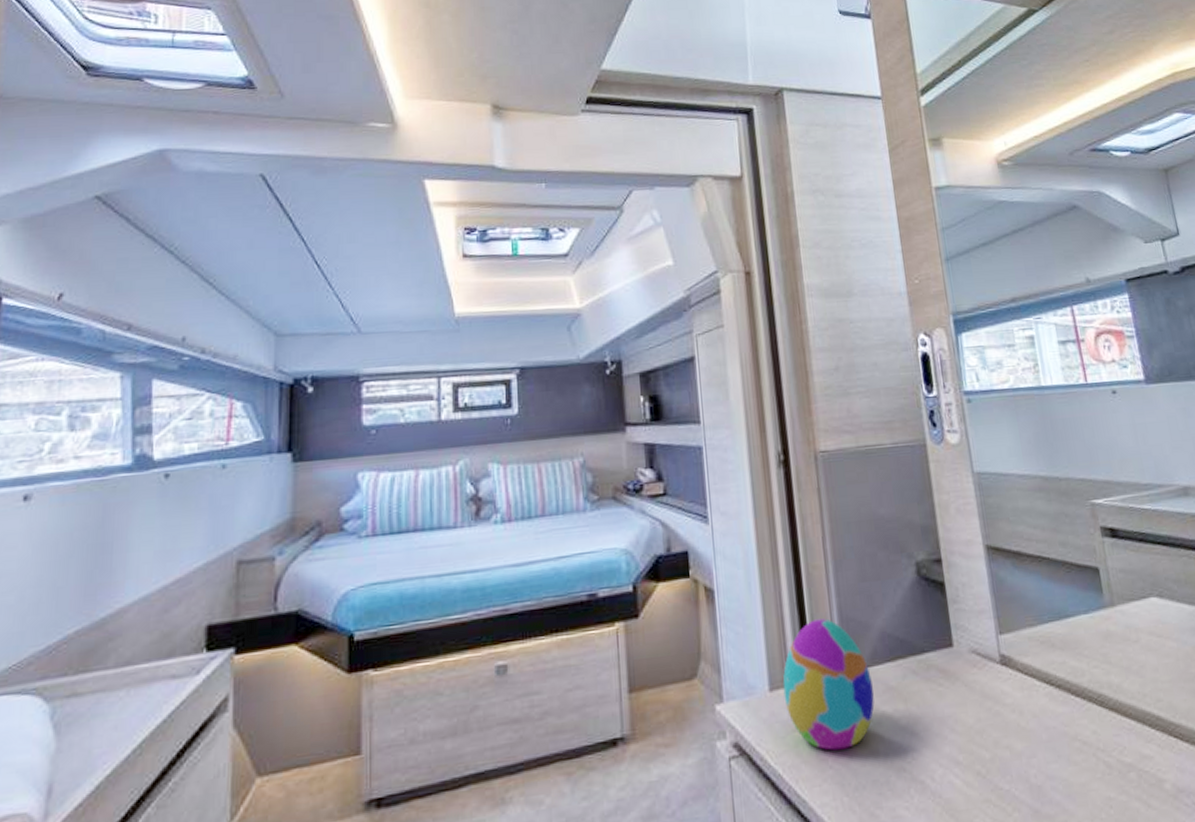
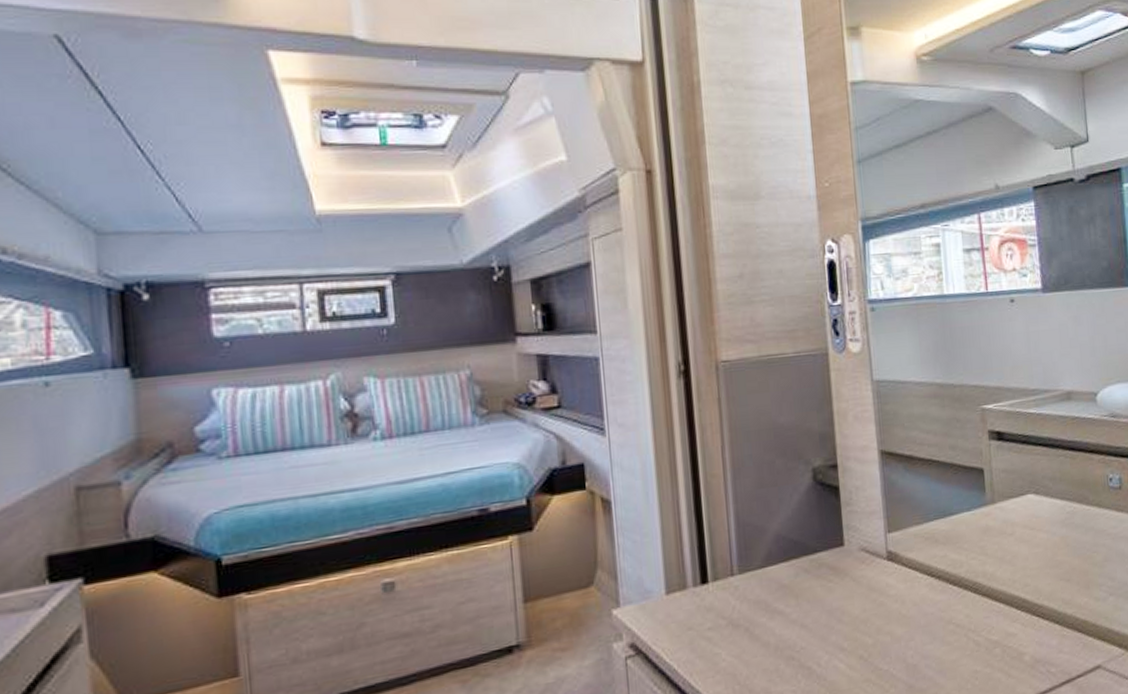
decorative egg: present [783,618,875,751] -> none [679,524,767,645]

